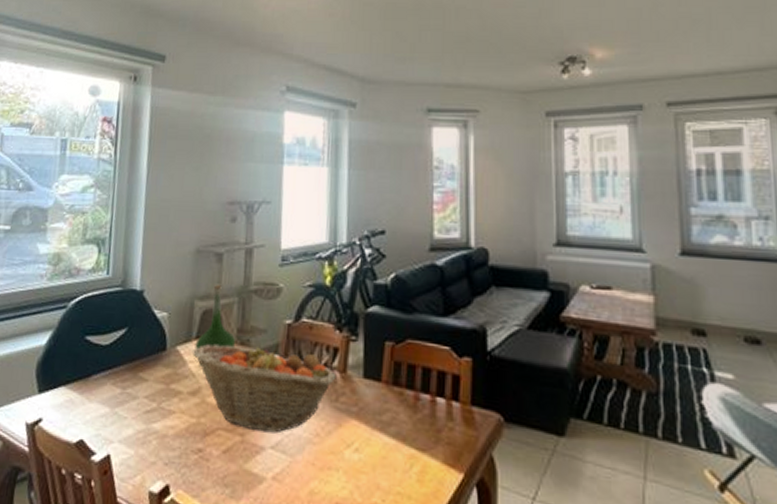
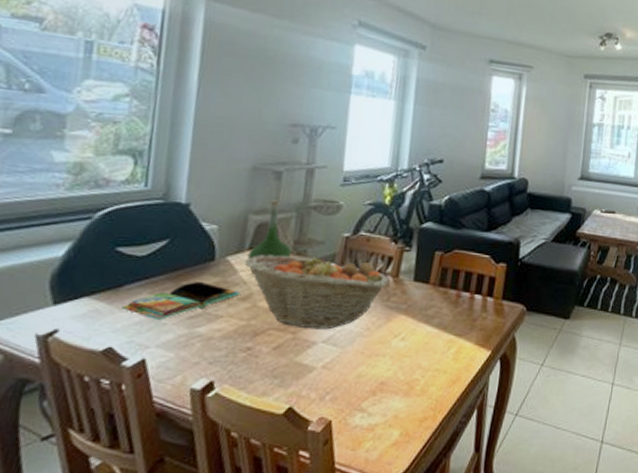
book: none [90,373,190,413] -> present [121,282,240,320]

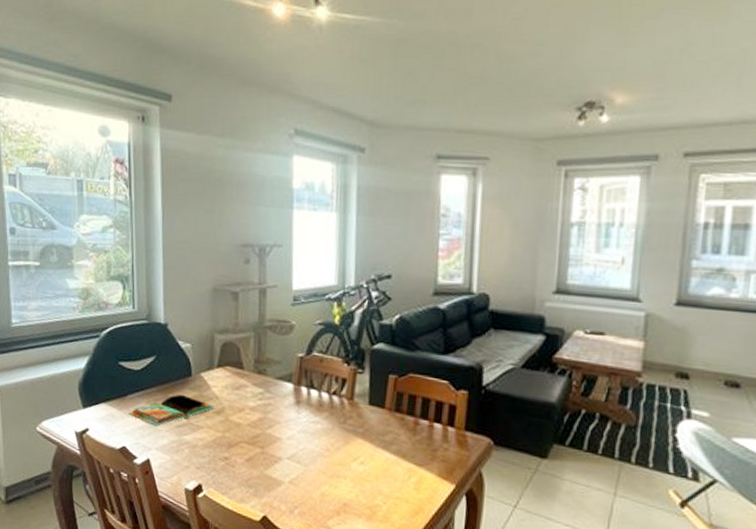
fruit basket: present [244,255,389,330] -> none [215,372,344,447]
vase: present [247,200,292,260] -> none [217,320,254,377]

